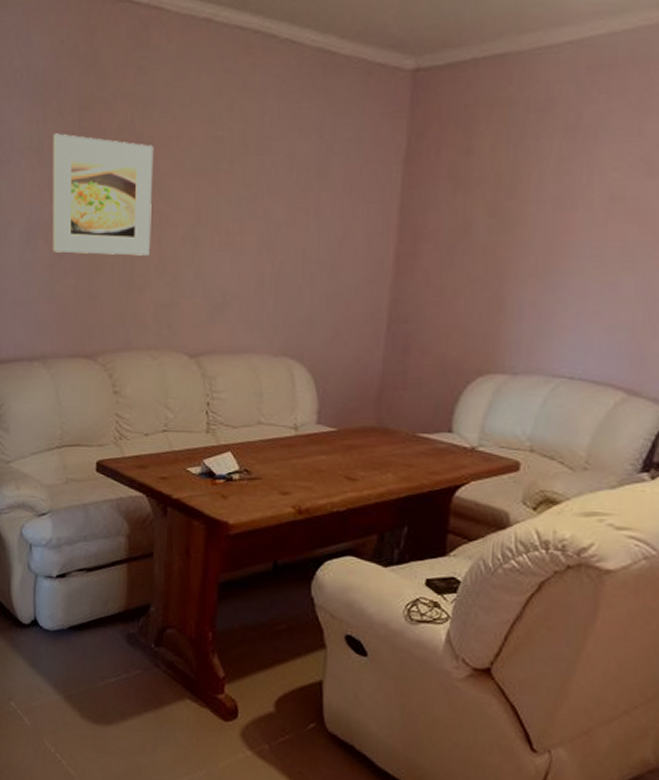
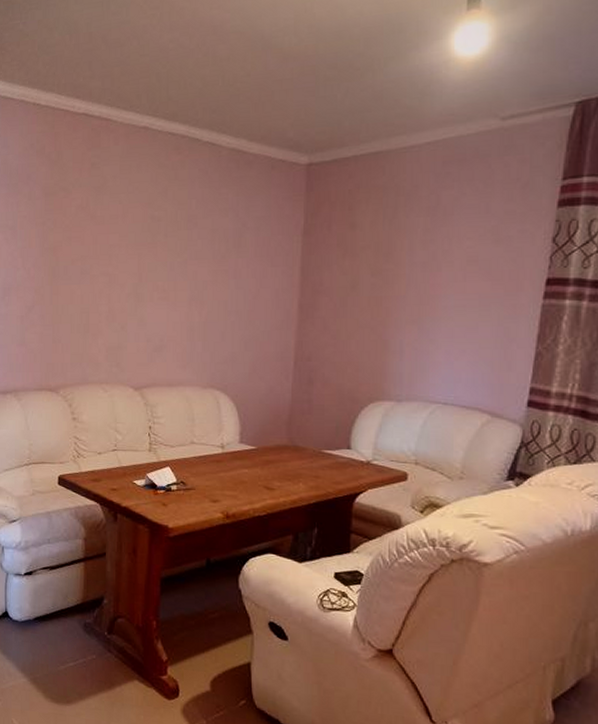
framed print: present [52,133,154,256] -> none [23,214,105,309]

